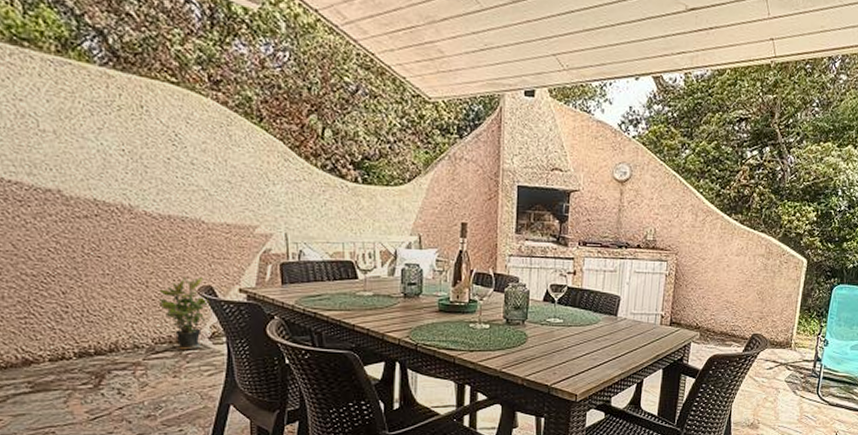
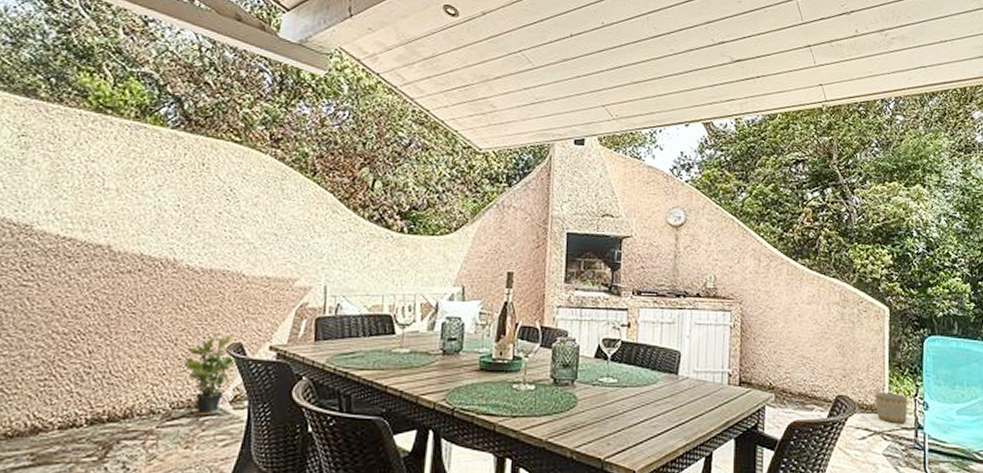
planter: none [784,332,812,356] -> present [875,392,908,423]

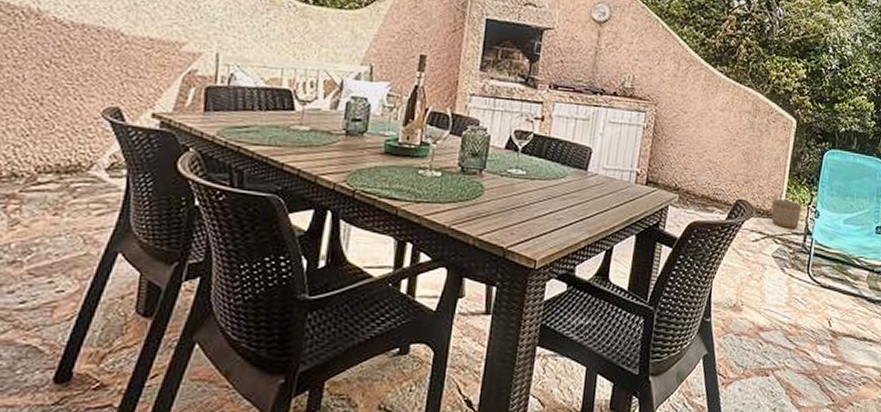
potted plant: present [184,334,238,416] -> none [51,95,115,183]

